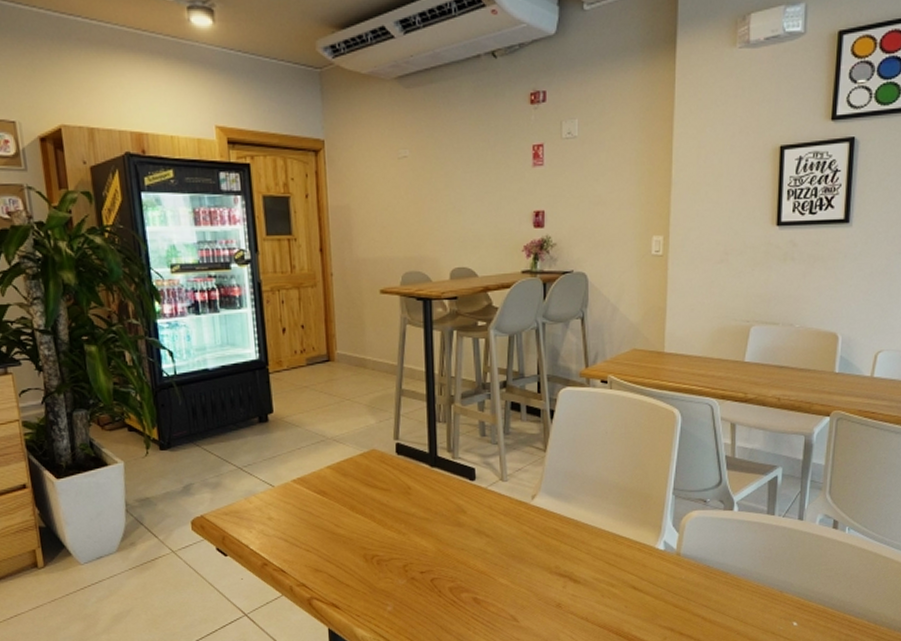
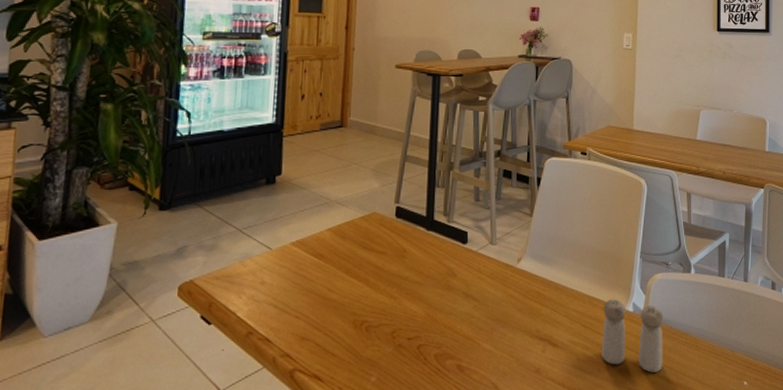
salt and pepper shaker: none [629,537,700,611] -> present [602,299,664,373]

